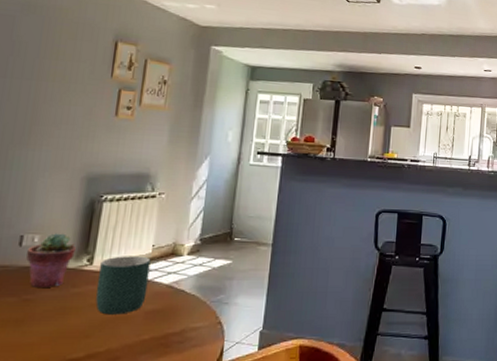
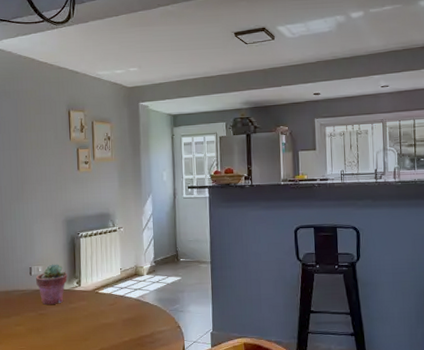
mug: present [95,256,151,315] -> none [86,277,122,323]

